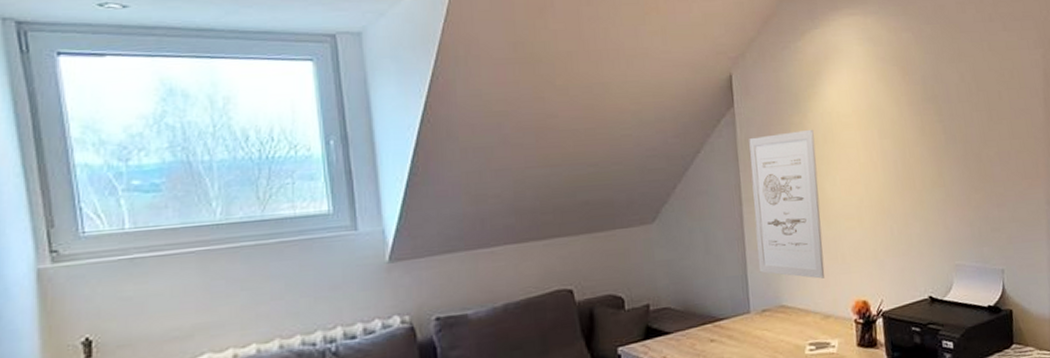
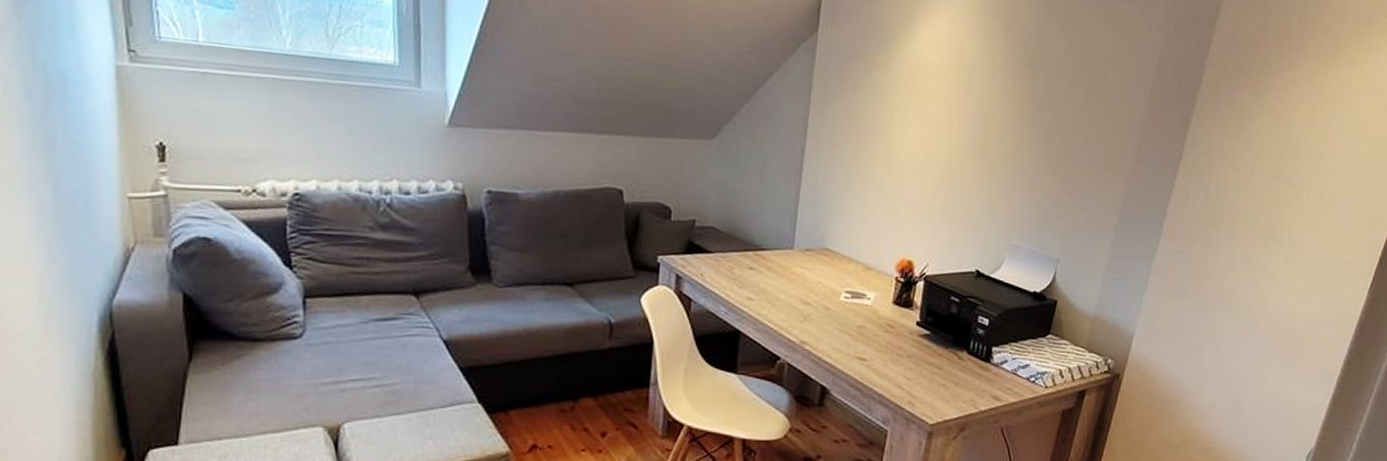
wall art: present [749,129,825,279] -> none [810,69,896,230]

